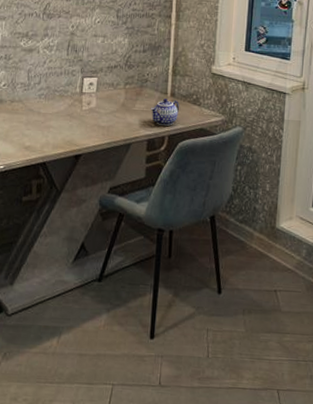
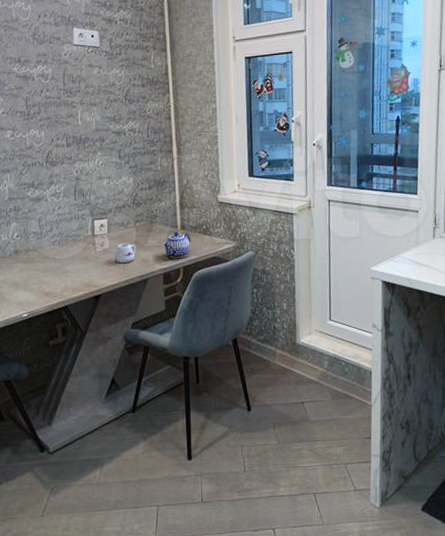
mug: none [99,104,123,125] -> present [114,243,137,264]

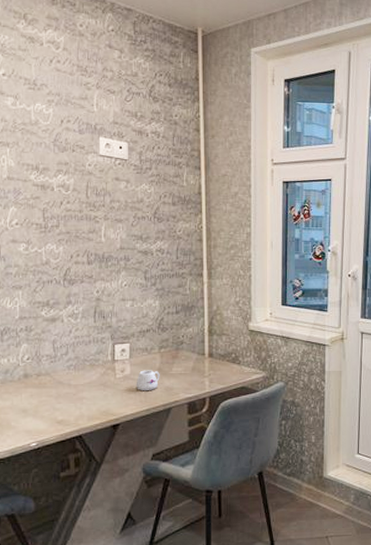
teapot: present [162,232,191,258] -> none [188,360,219,387]

